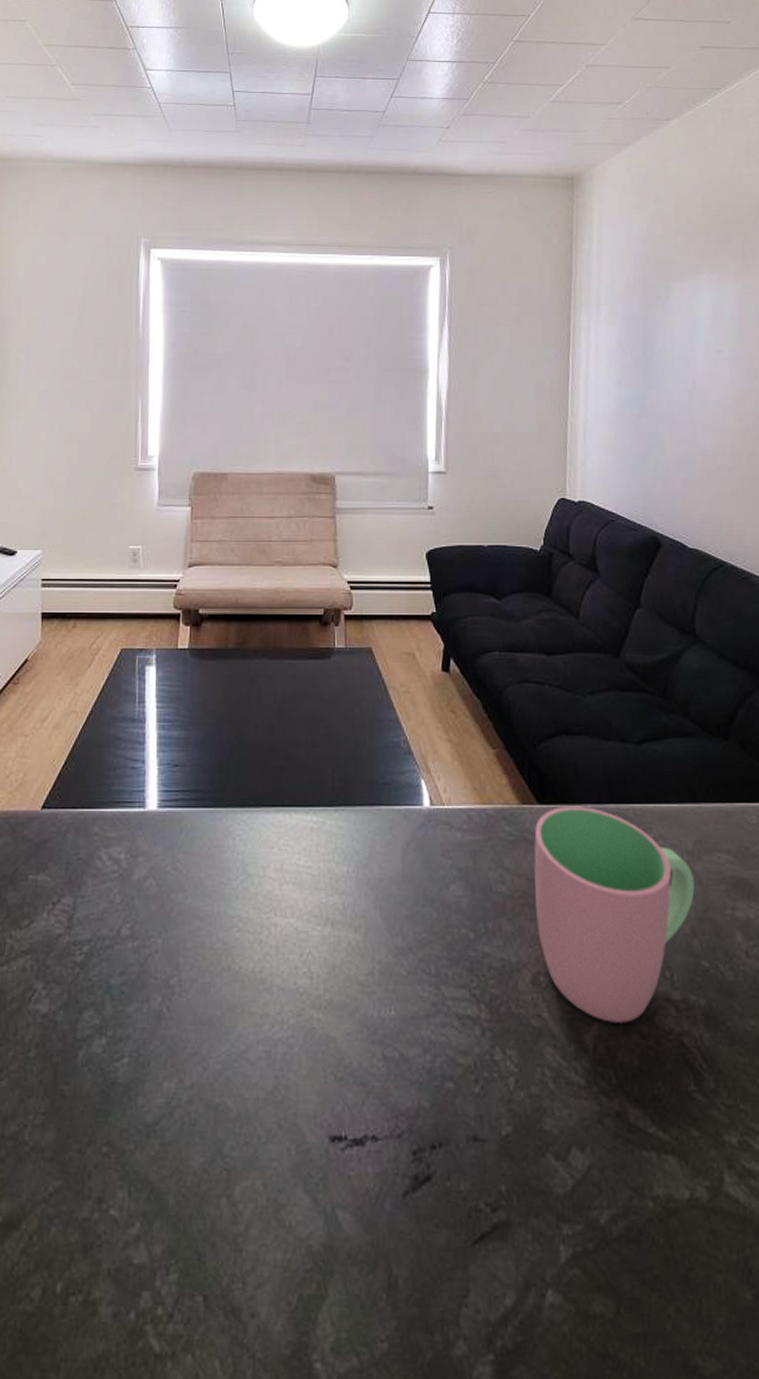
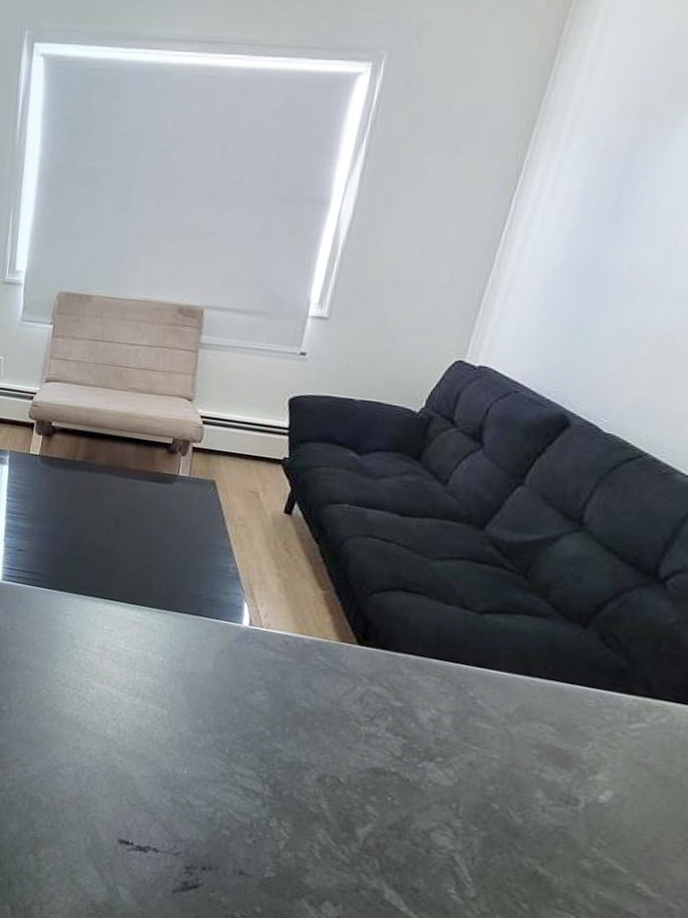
cup: present [534,805,695,1023] -> none [332,651,507,831]

